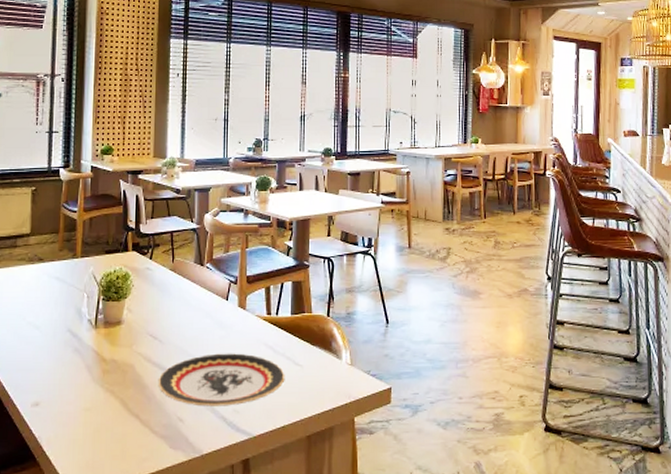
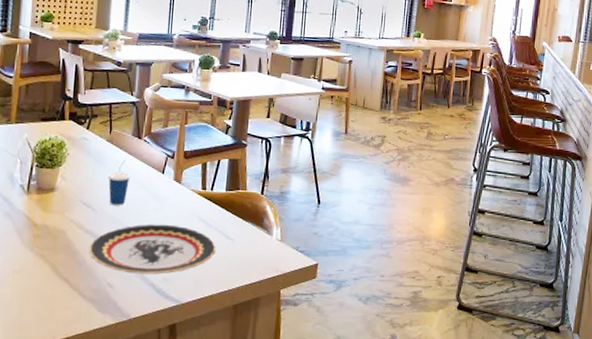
cup: none [173,287,195,336] -> present [108,159,131,206]

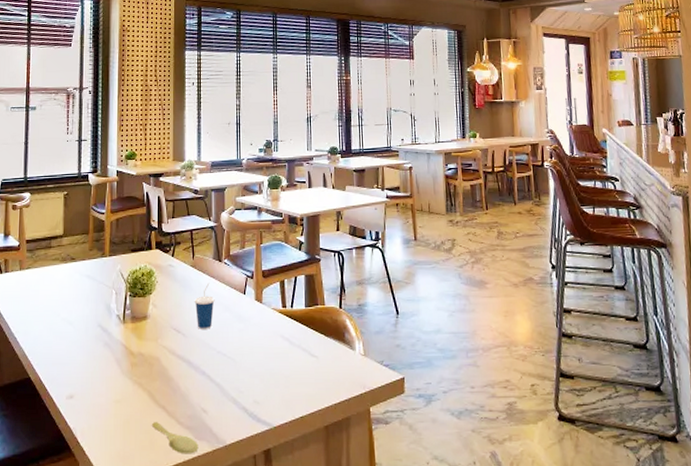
spoon: none [53,294,101,326] -> present [152,422,199,454]
plate: present [89,224,216,274] -> none [182,345,302,398]

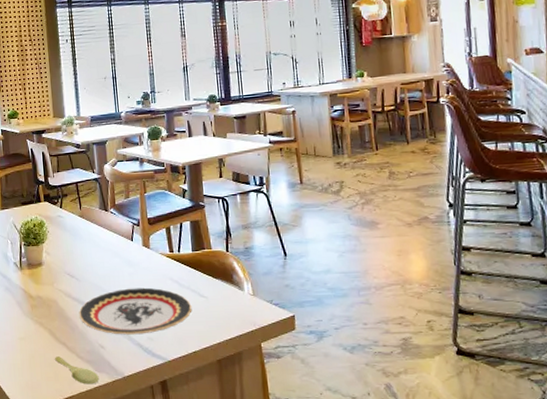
plate: none [182,345,302,398] -> present [78,287,192,335]
cup: present [194,283,215,329] -> none [84,231,104,274]

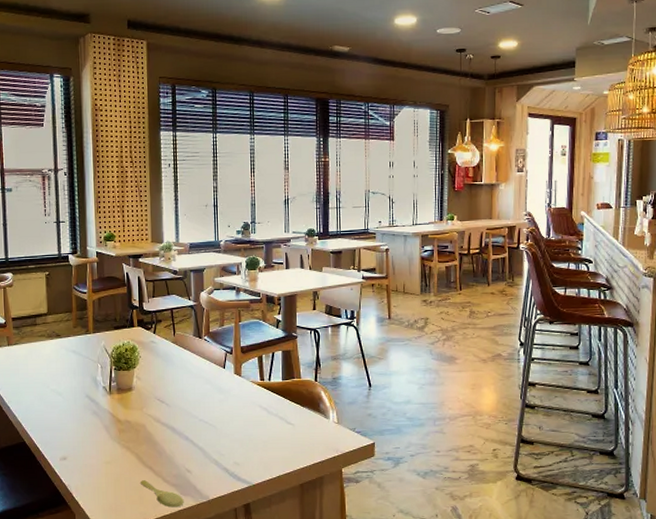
plate: present [78,287,192,335] -> none [167,414,279,460]

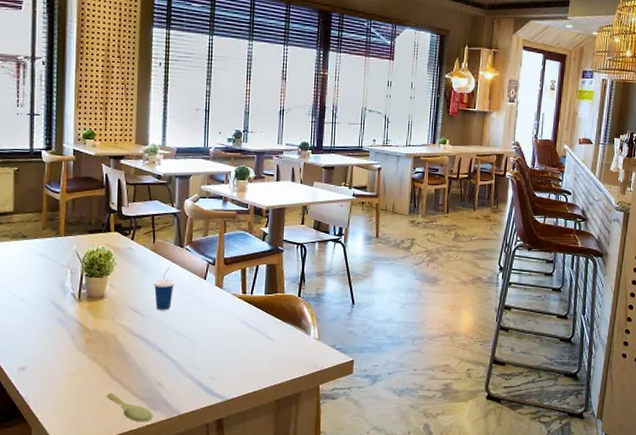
cup: none [176,358,196,400] -> present [153,267,175,311]

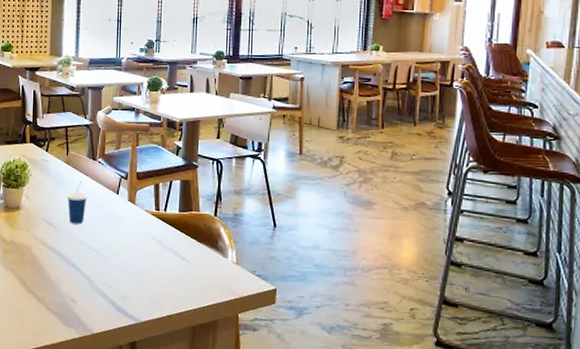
spoon: present [107,393,153,422] -> none [22,306,67,339]

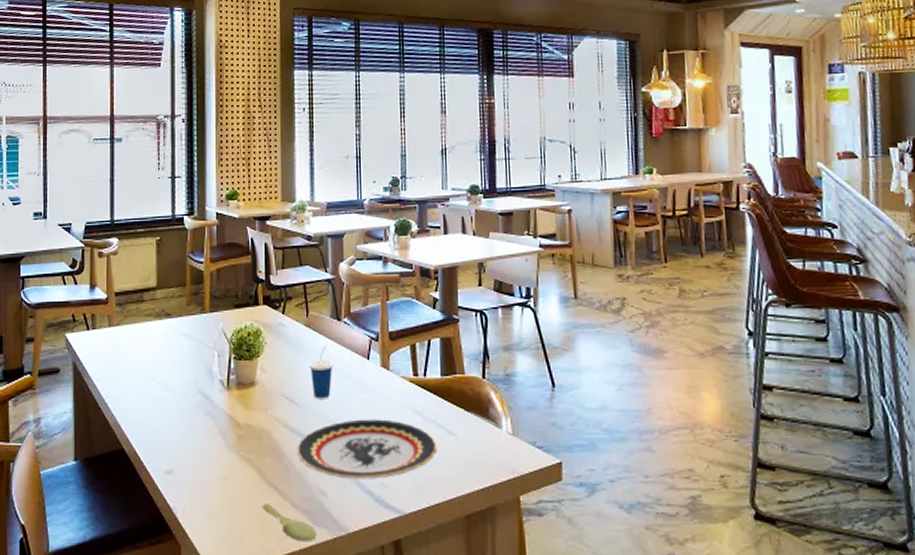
spoon: none [22,306,67,339] -> present [263,504,317,542]
plate: none [53,243,172,293] -> present [296,419,438,479]

